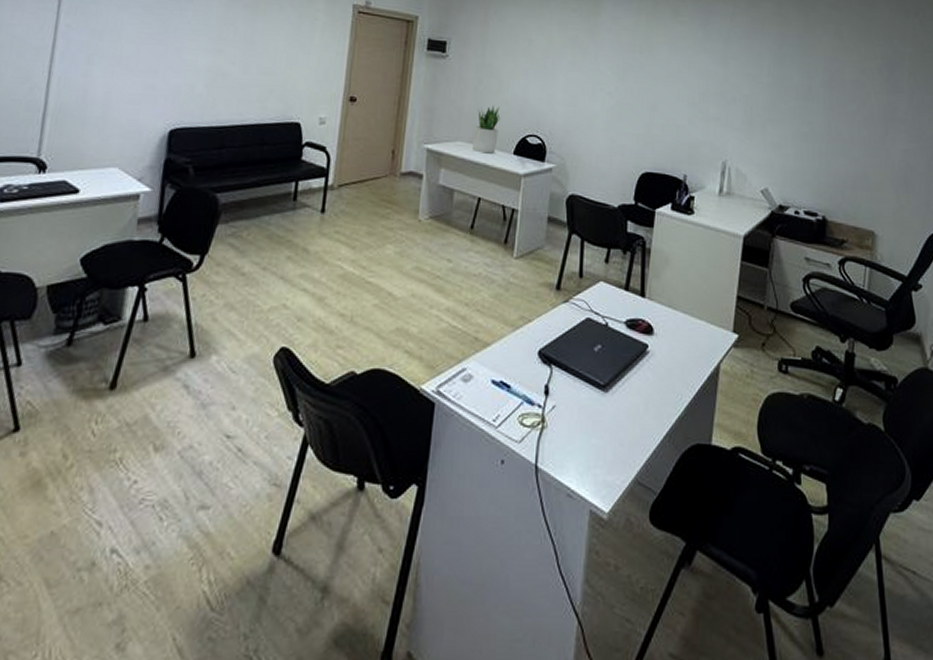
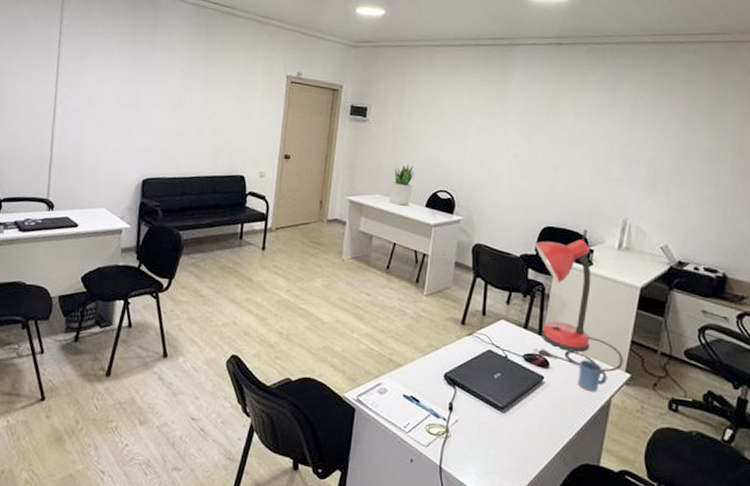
desk lamp: none [633,185,730,334] -> present [533,239,624,372]
mug: none [685,322,715,359] -> present [578,360,608,393]

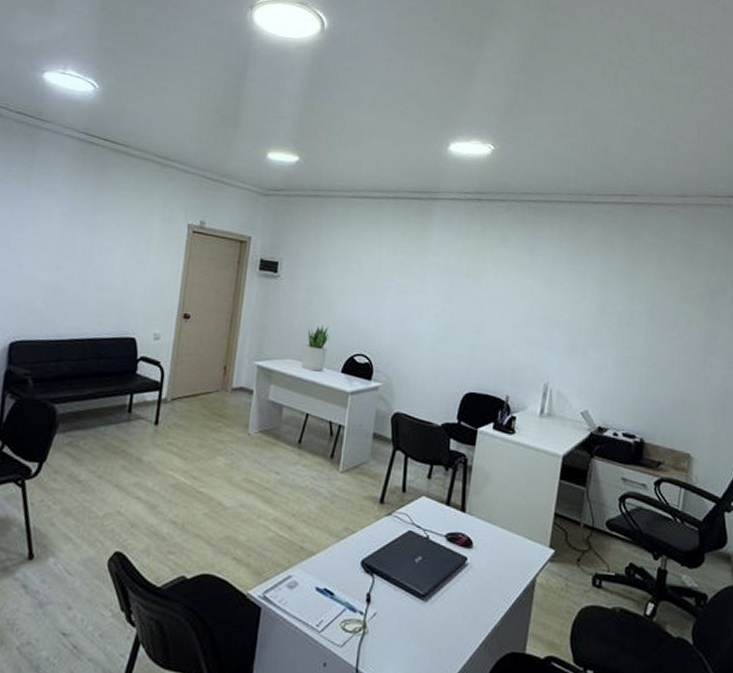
desk lamp: present [533,239,624,372] -> none [456,406,547,549]
mug: present [578,360,608,393] -> none [502,537,532,572]

